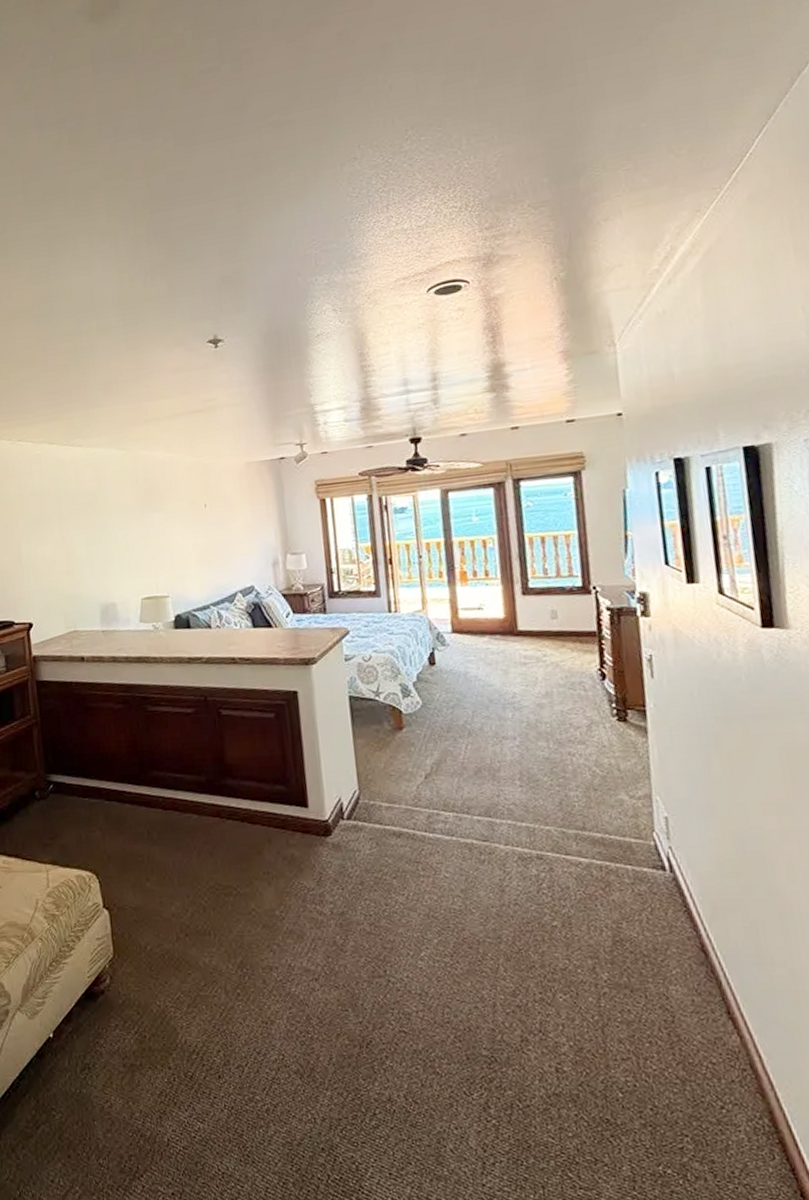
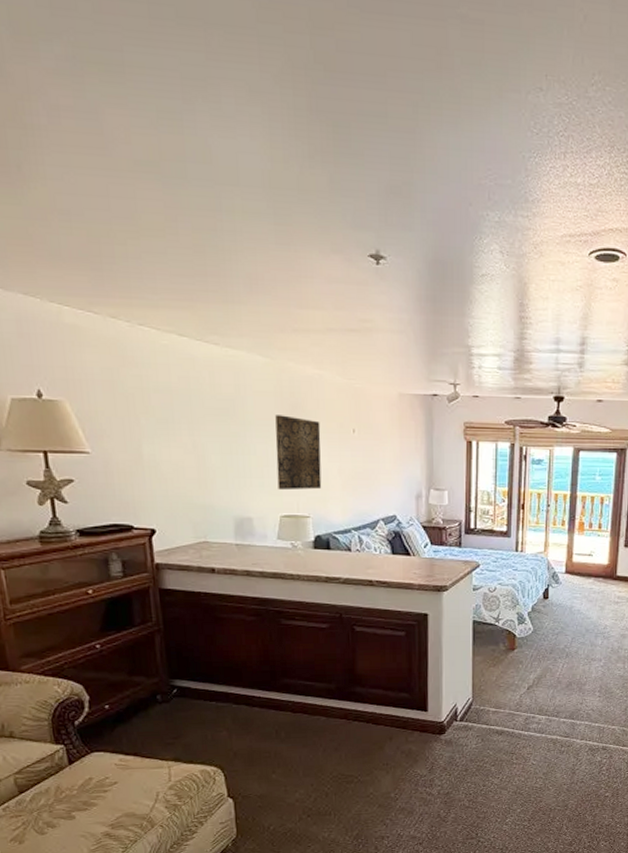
wall art: none [132,500,179,573] -> present [275,415,322,491]

